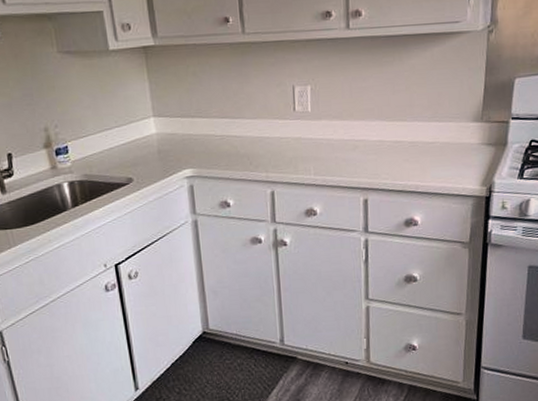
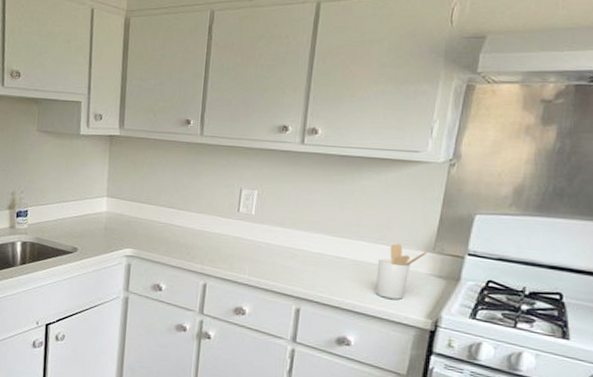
utensil holder: none [433,118,477,174] -> present [375,243,428,300]

